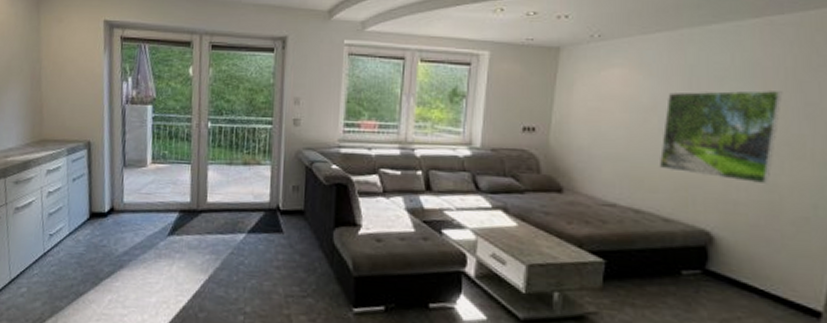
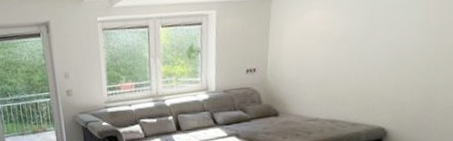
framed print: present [659,89,783,185] -> none [348,10,440,87]

